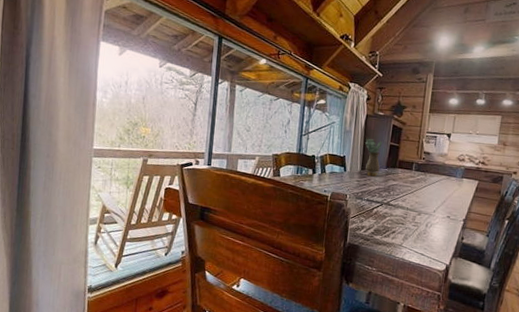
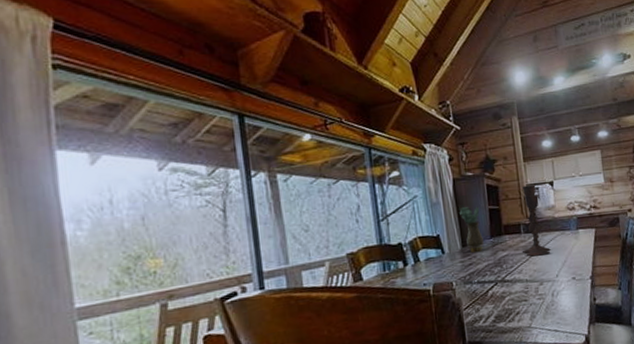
candlestick: none [410,132,436,193] -> present [521,185,551,257]

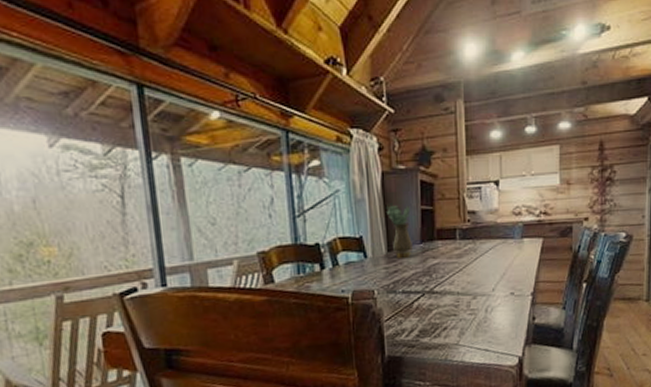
candlestick: present [521,185,551,257] -> none [456,183,489,267]

